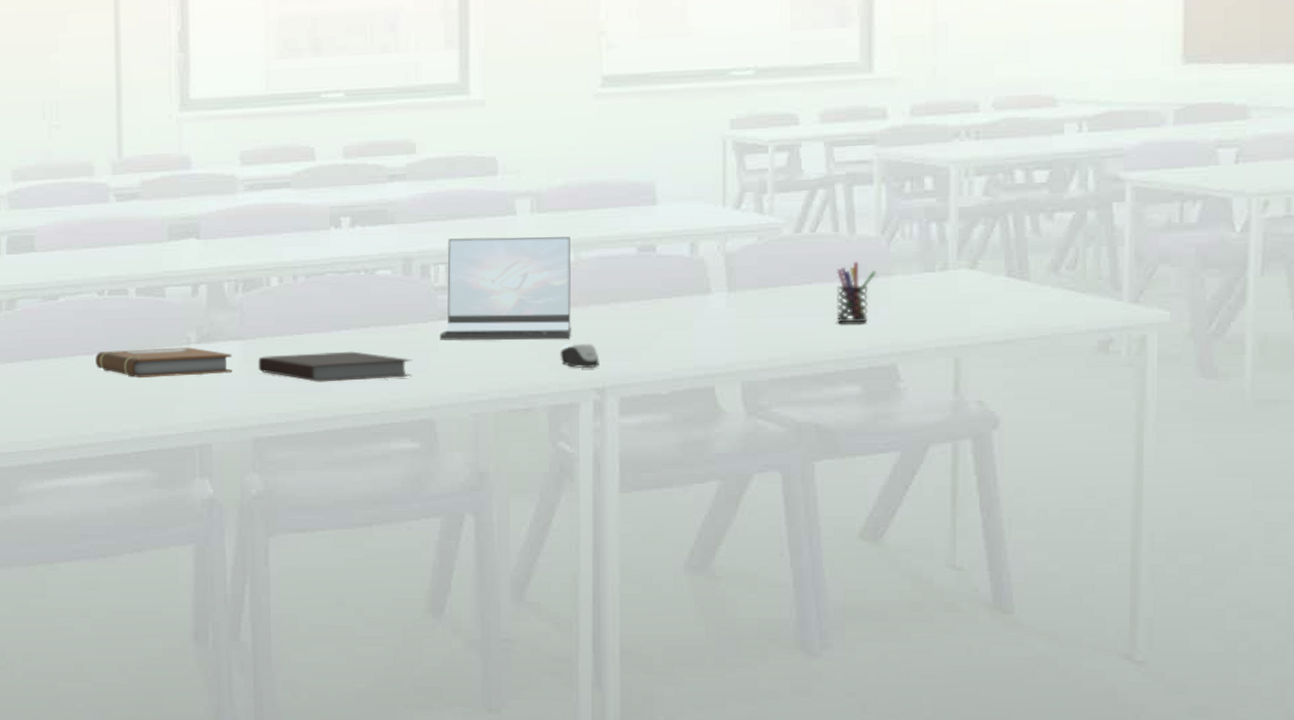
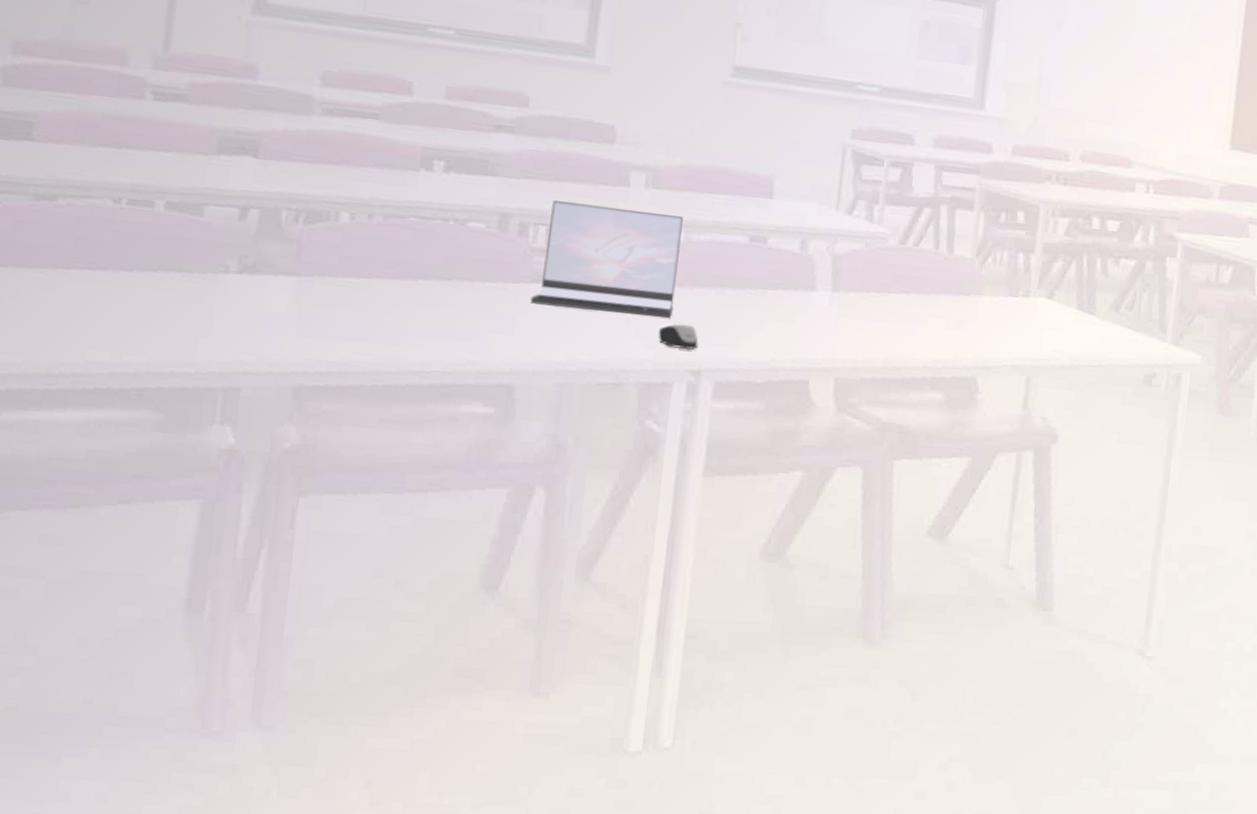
notebook: present [95,347,232,379] -> none [97,268,281,311]
notebook: present [258,351,413,382] -> none [311,296,497,338]
pen holder: present [836,261,876,323] -> none [927,278,968,336]

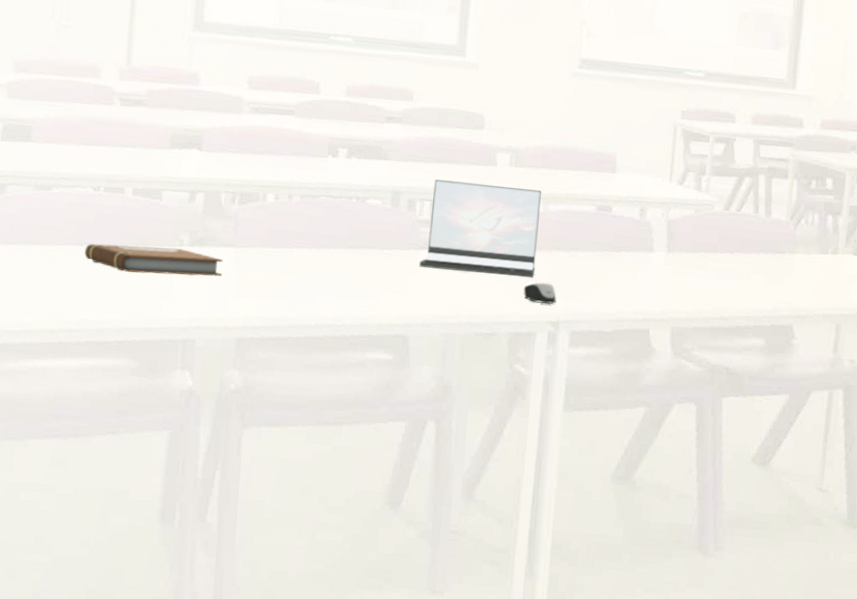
notebook: none [97,268,281,311] -> present [84,243,223,277]

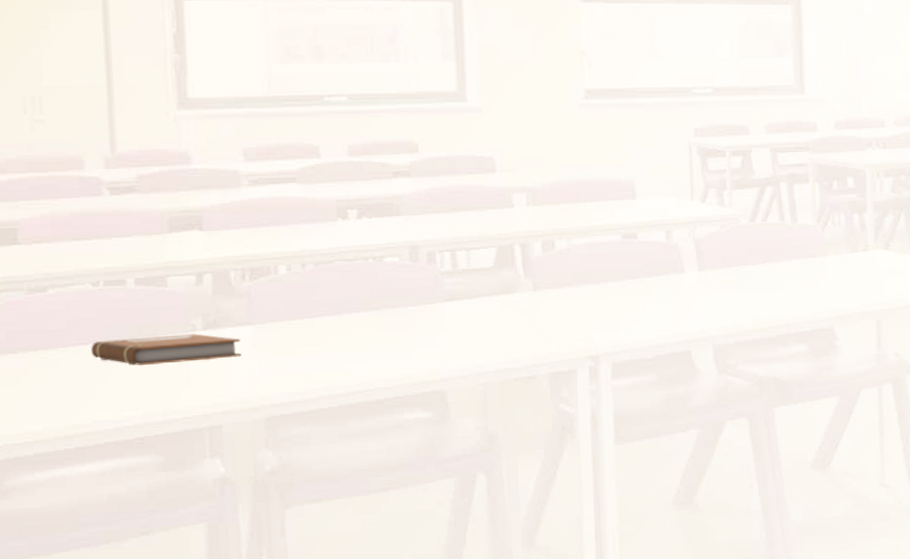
laptop: present [419,179,541,278] -> none [447,226,567,319]
computer mouse: present [523,282,557,305] -> none [558,318,593,340]

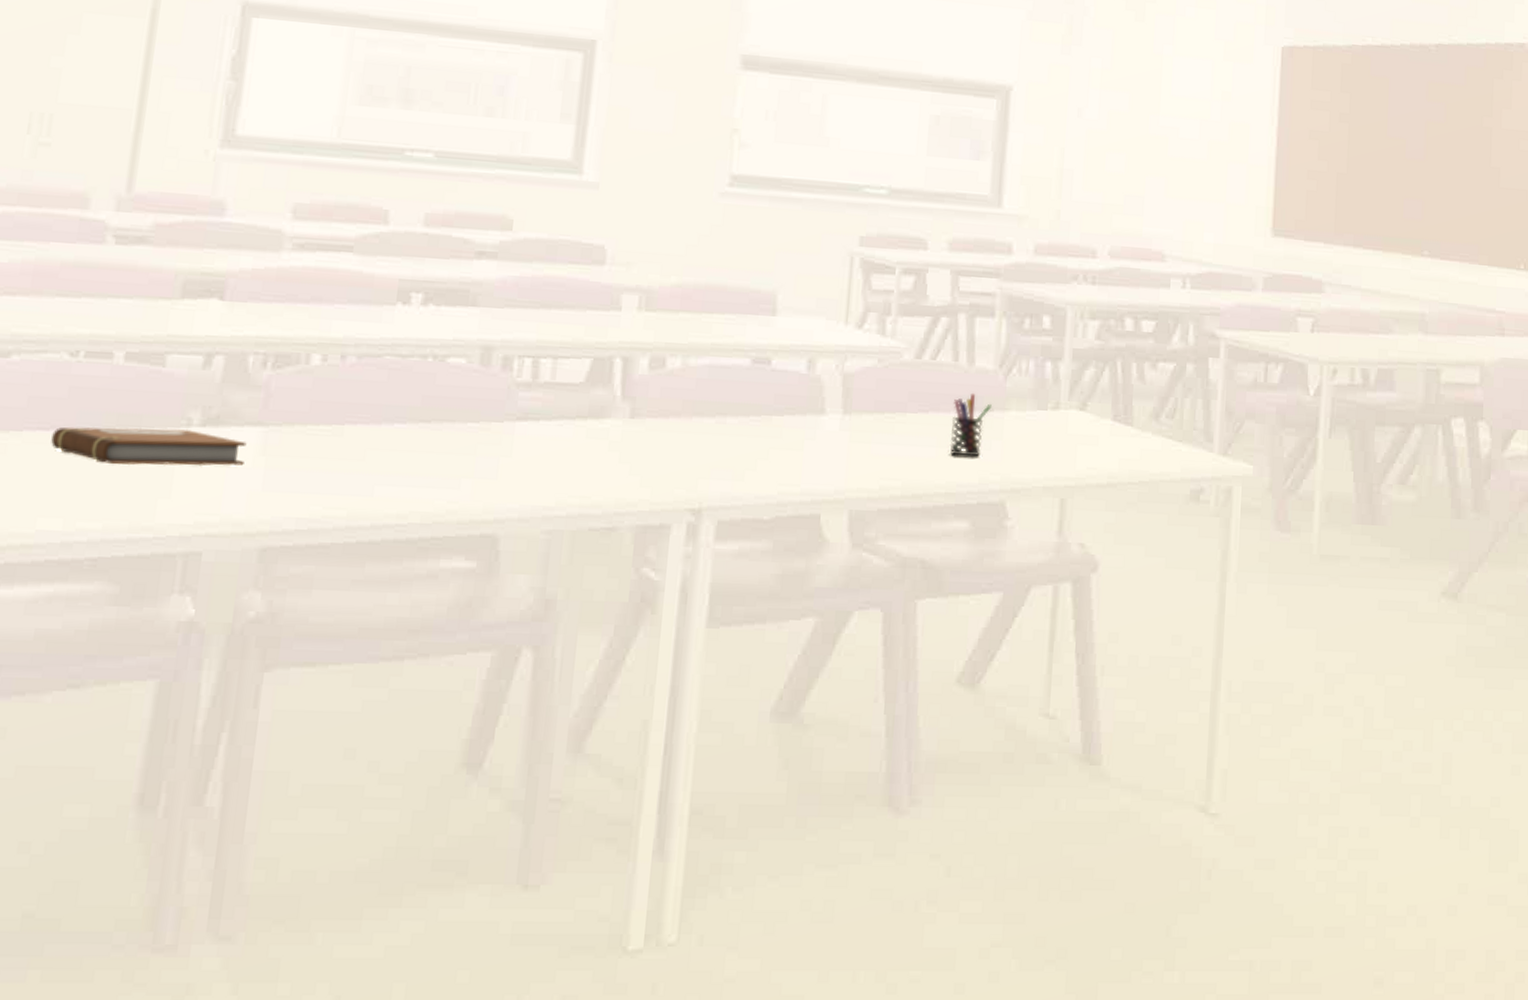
pen holder: none [784,244,815,295] -> present [949,393,992,457]

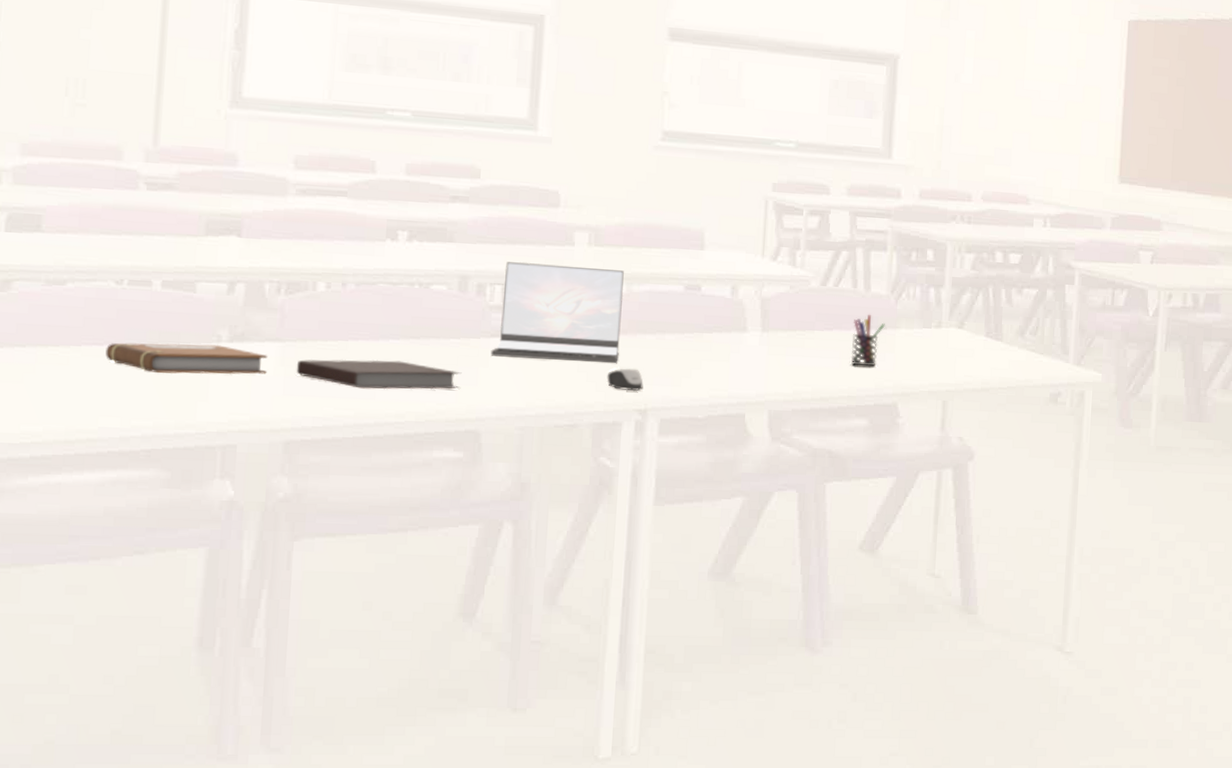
notebook: none [279,447,480,485] -> present [296,359,462,390]
laptop: none [515,330,680,453] -> present [490,262,624,364]
computer mouse: none [654,458,699,487] -> present [607,368,644,392]

